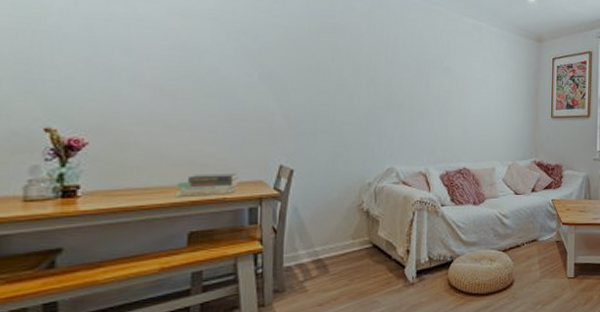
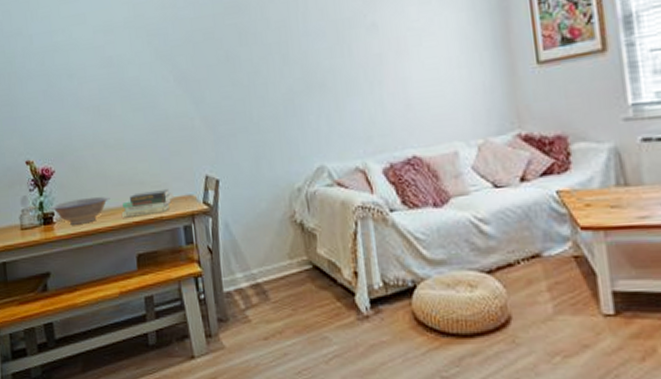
bowl: none [74,173,163,200] -> present [50,195,110,225]

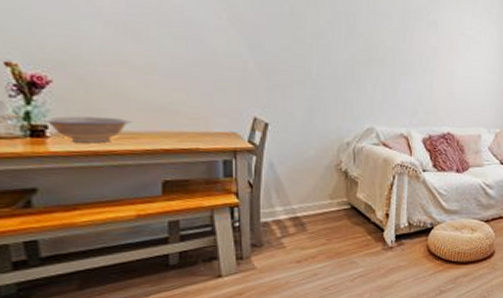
books: present [121,188,173,218] -> none [146,121,213,145]

